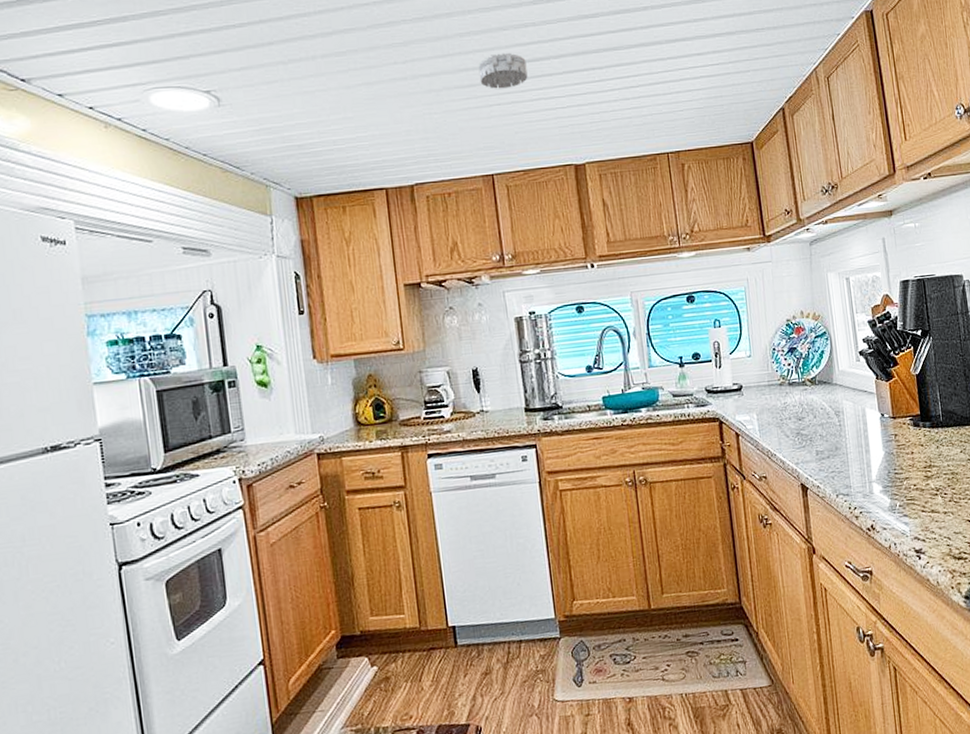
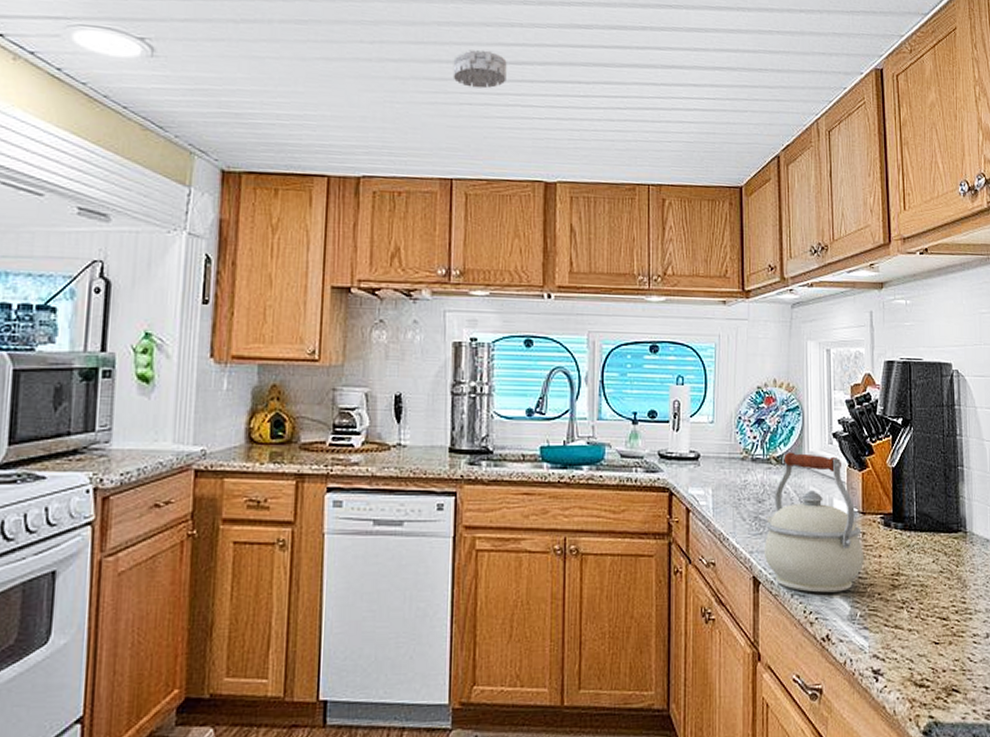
kettle: none [807,371,898,491] -> present [765,452,863,593]

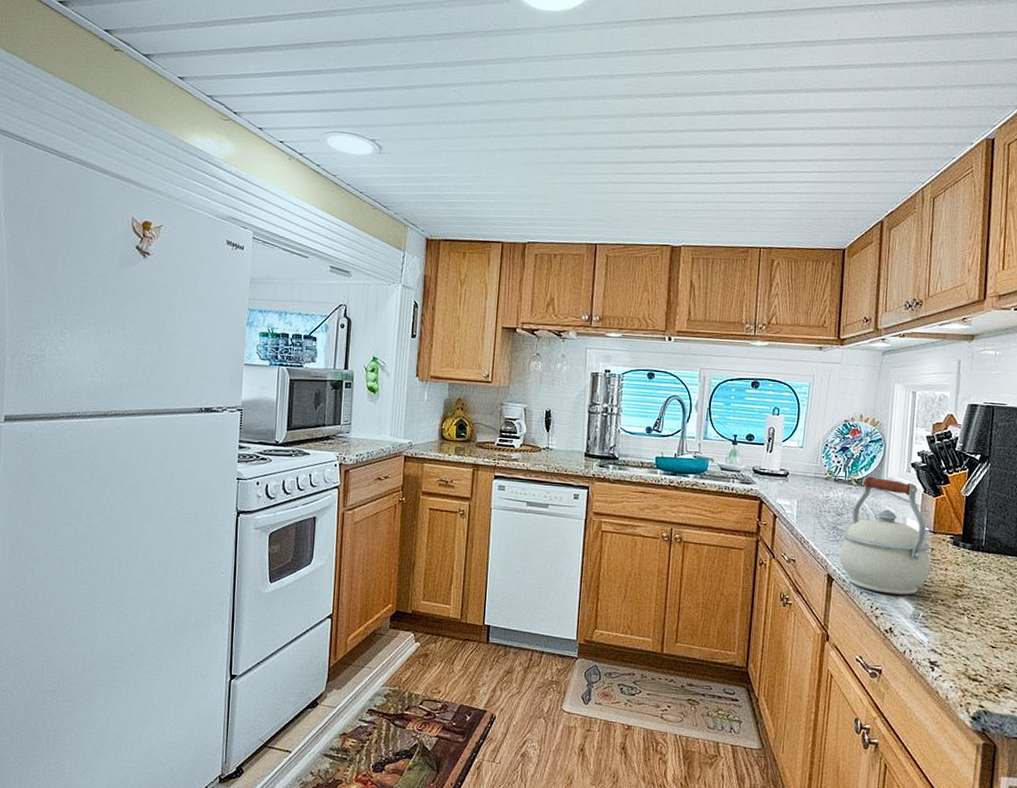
smoke detector: present [453,50,507,89] -> none [601,137,645,170]

